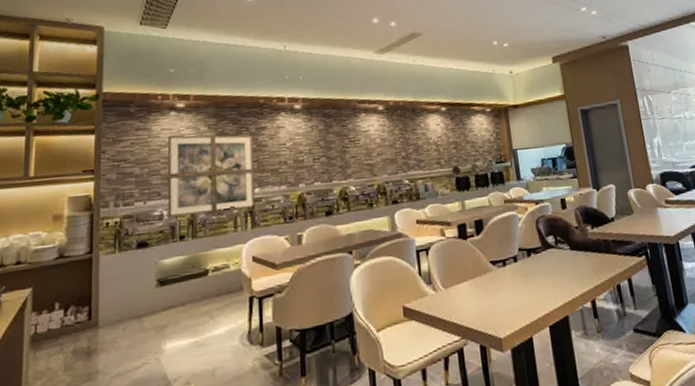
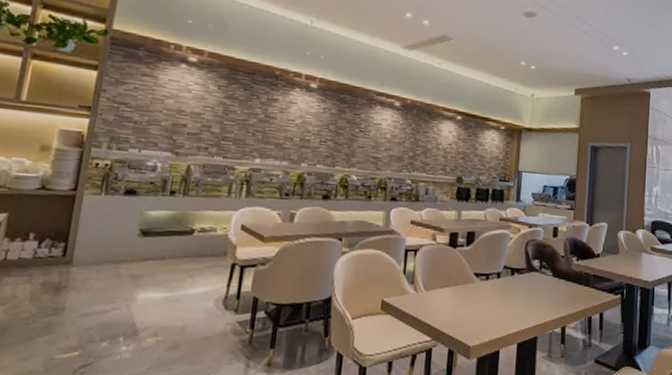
wall art: present [167,135,255,218] -> none [161,87,262,178]

